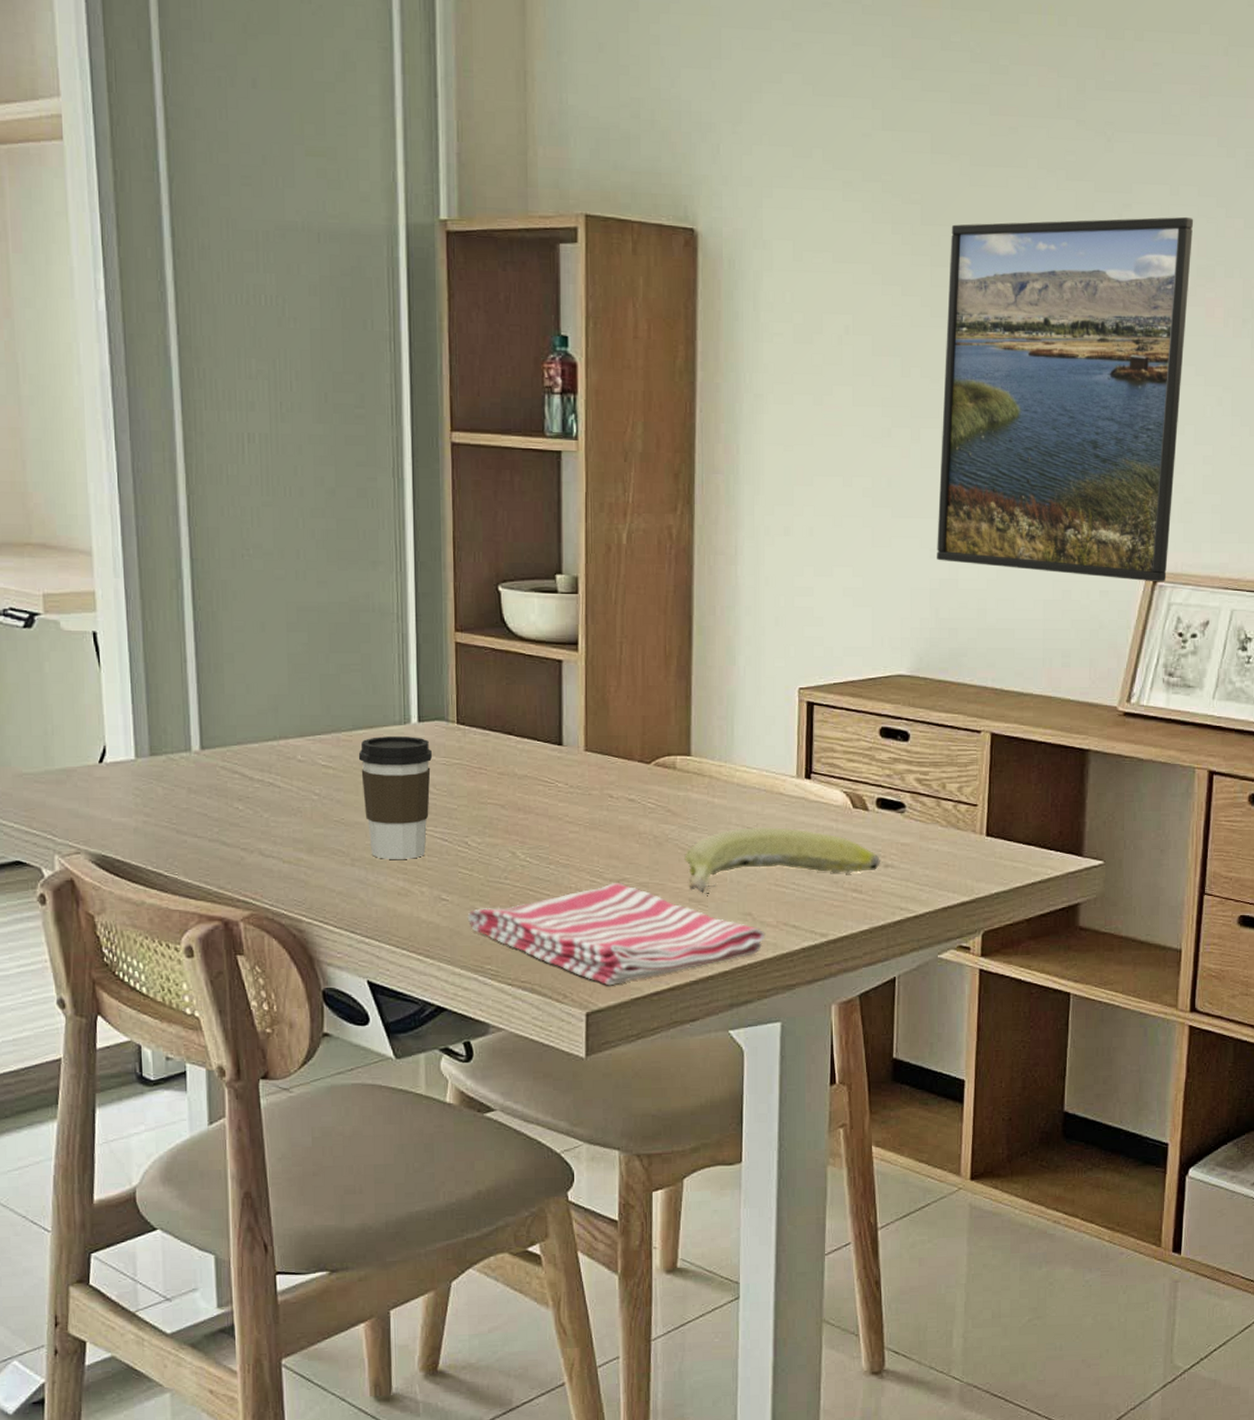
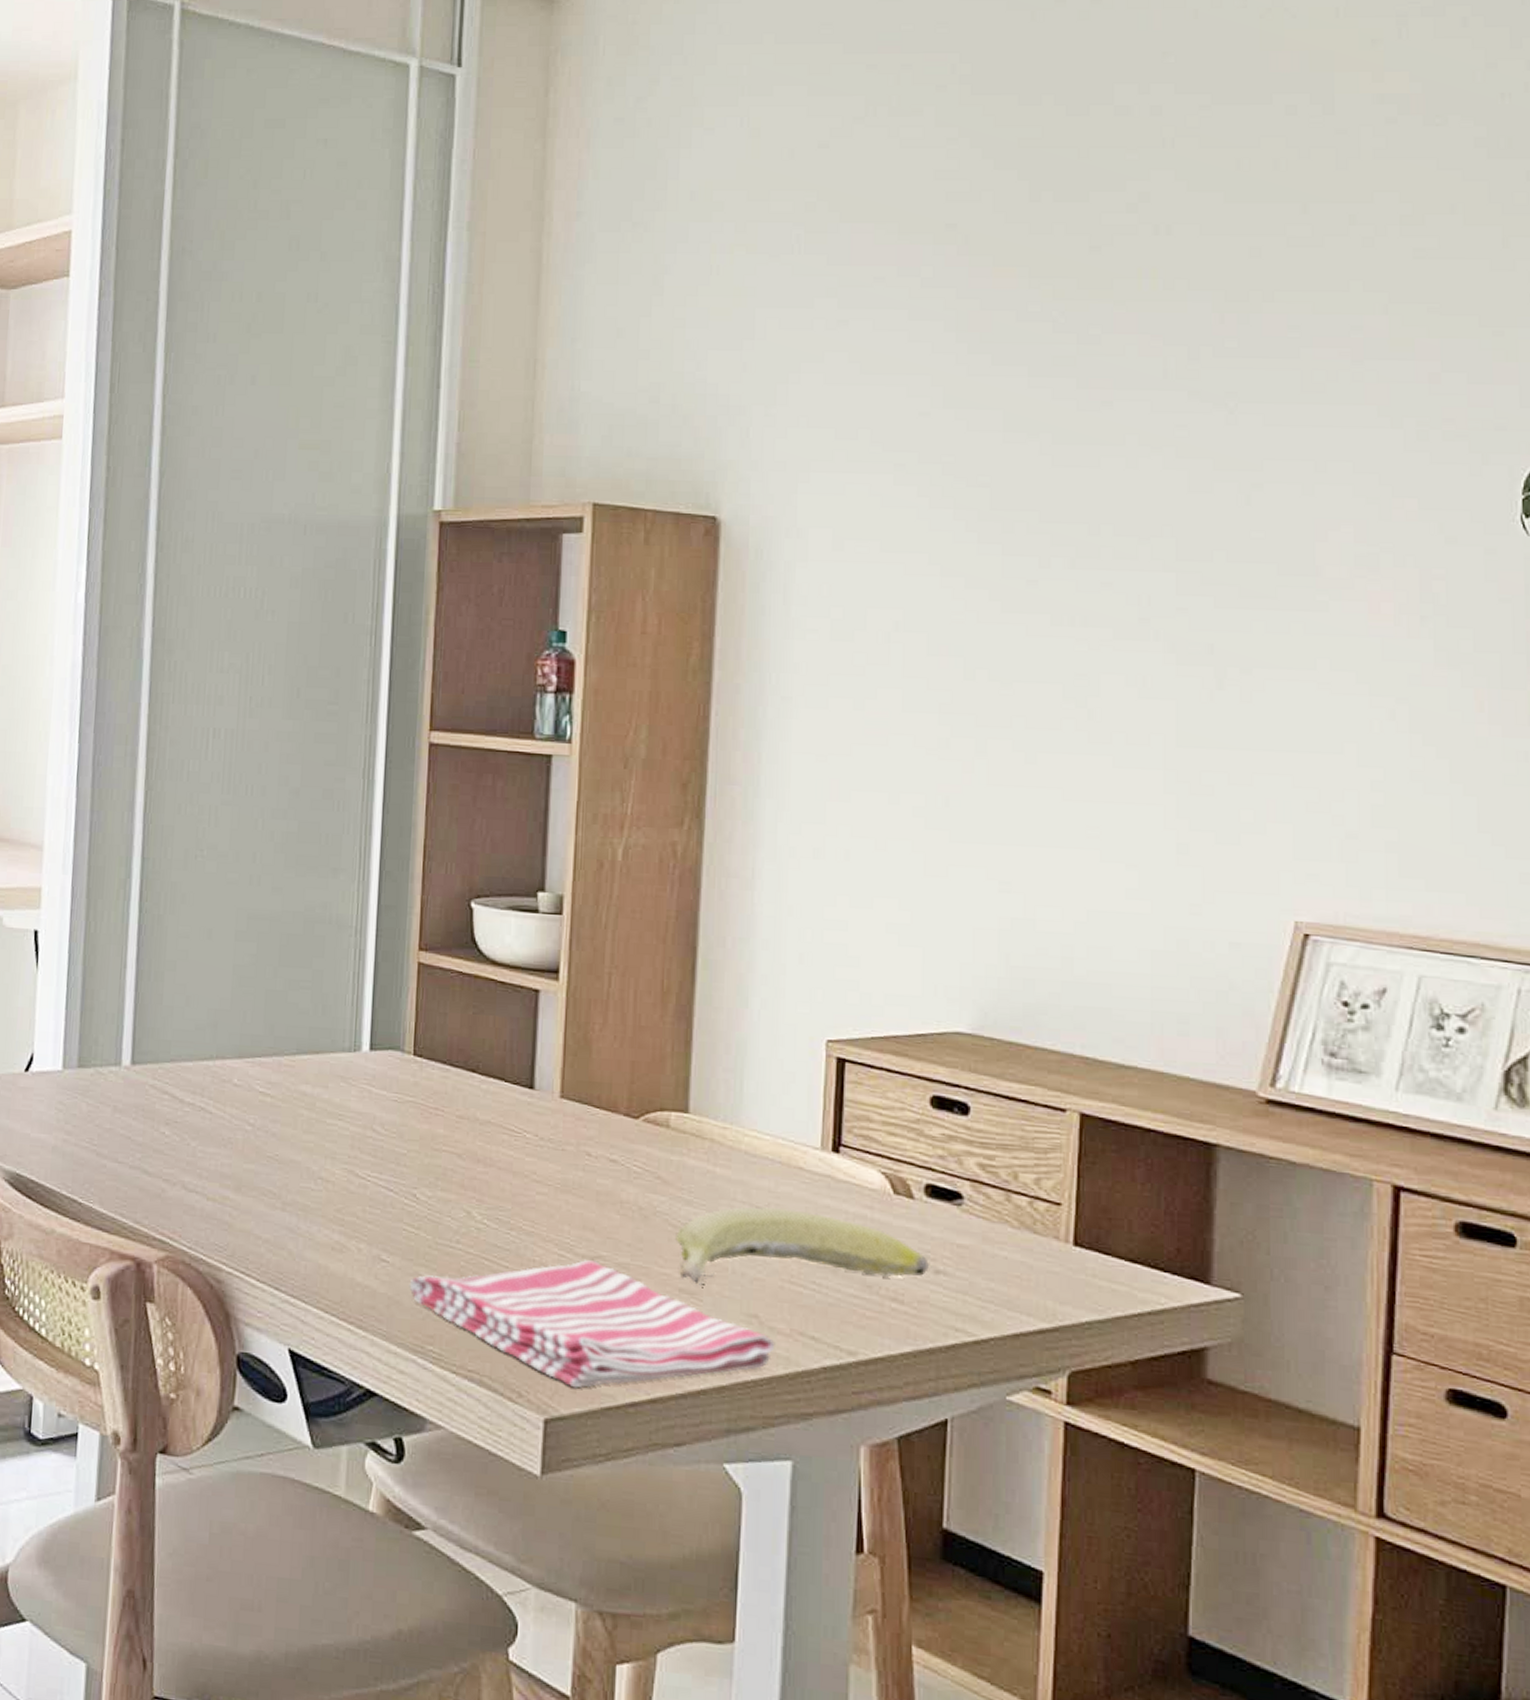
coffee cup: present [358,737,433,859] -> none [300,1064,384,1209]
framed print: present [937,216,1194,582] -> none [1008,496,1348,936]

